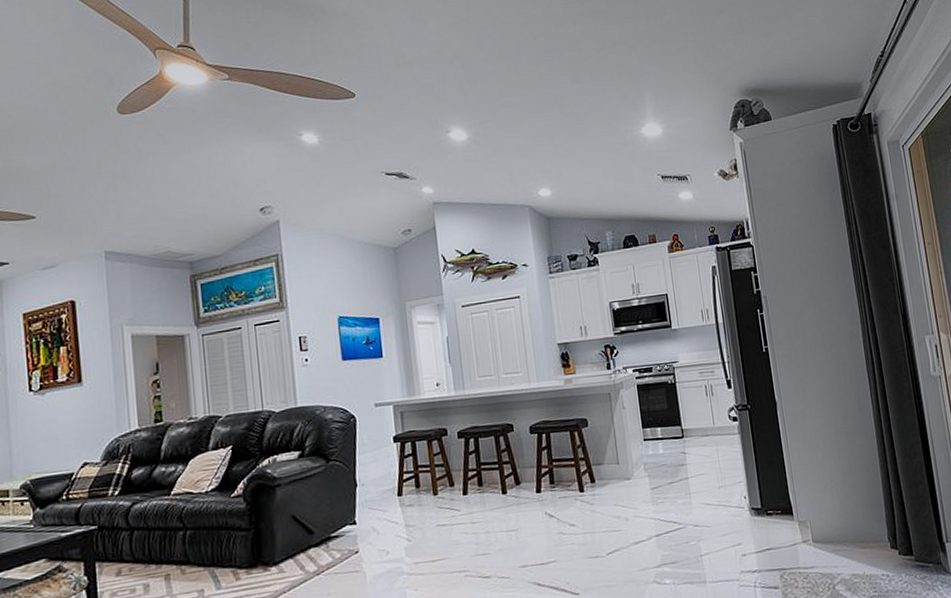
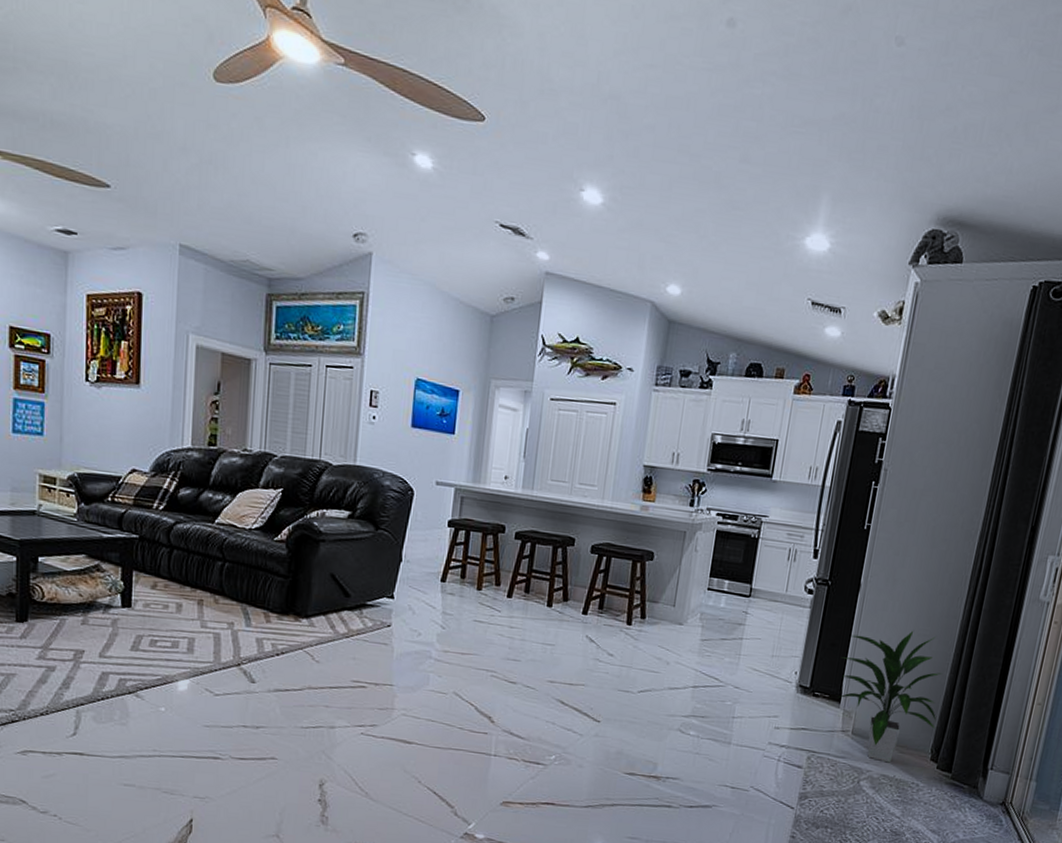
indoor plant: none [781,430,884,562] -> present [837,630,942,763]

